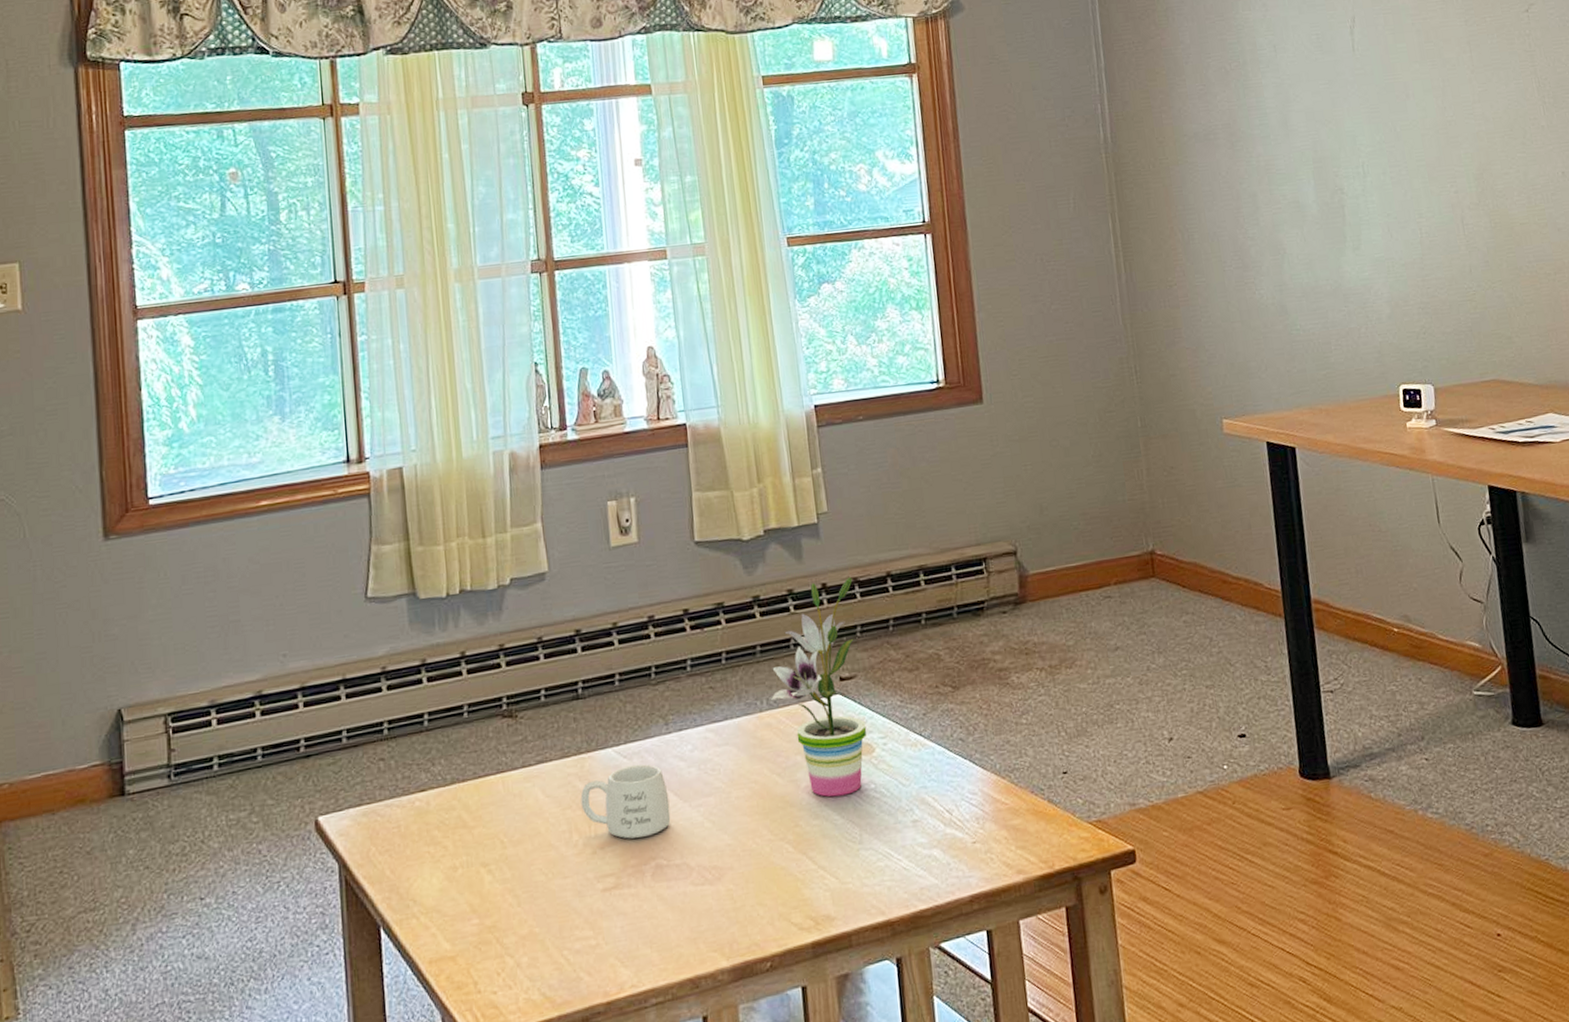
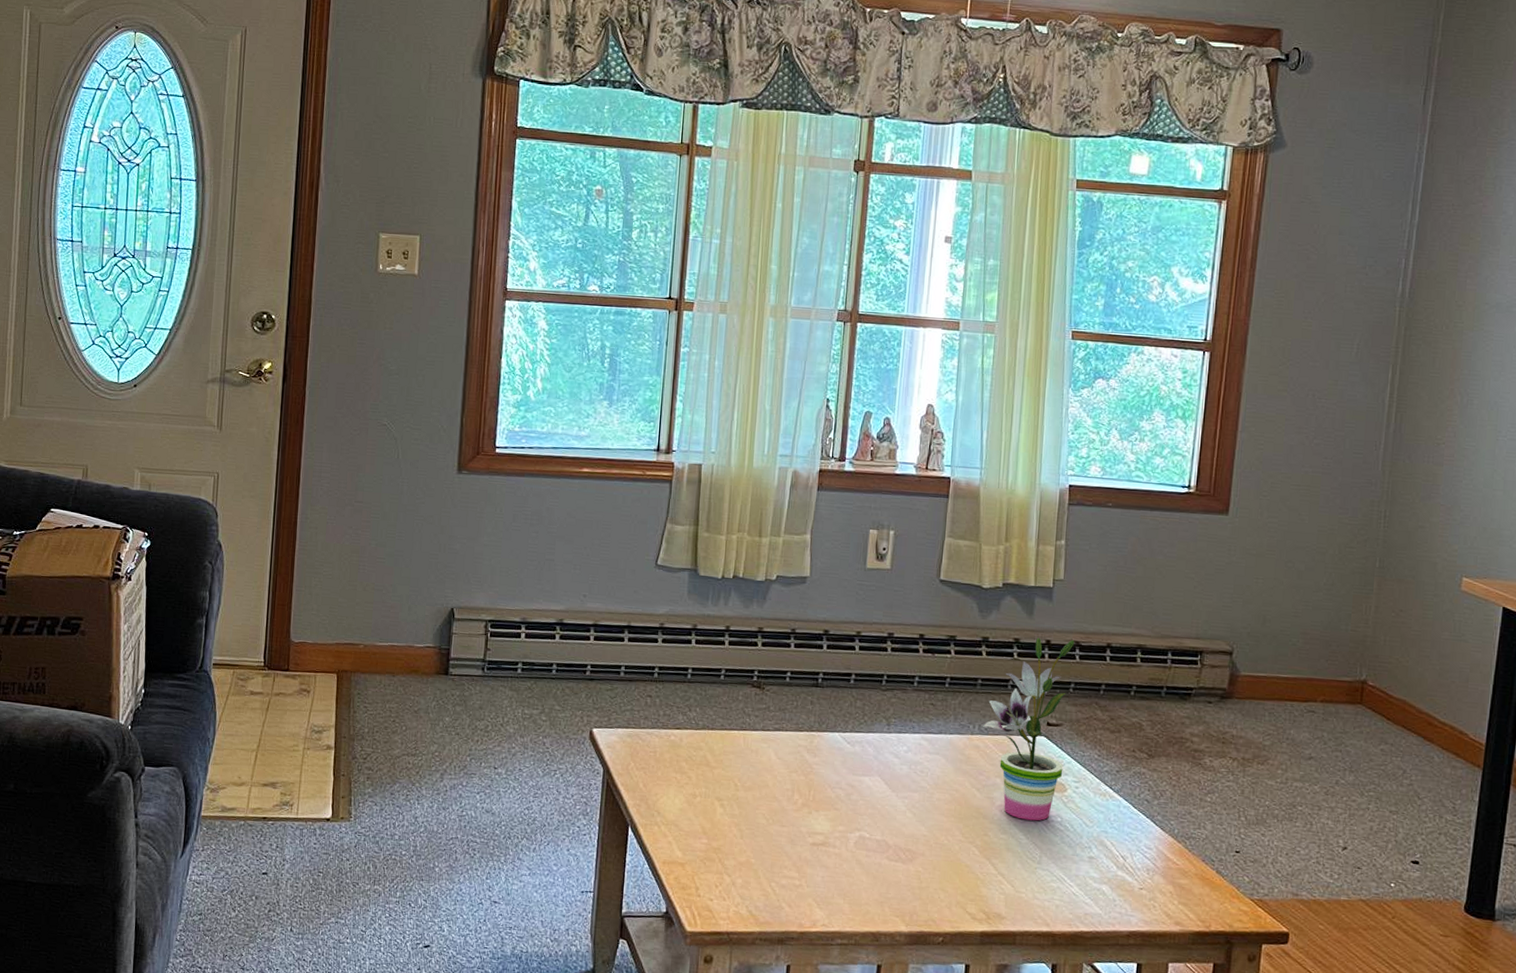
mug: present [580,764,671,839] -> none [805,750,880,812]

